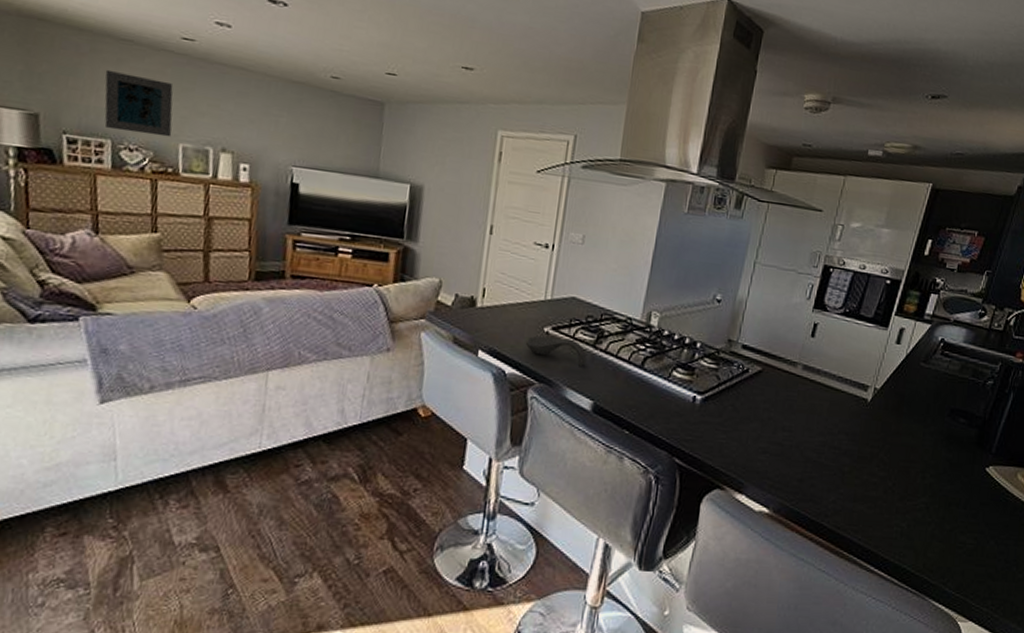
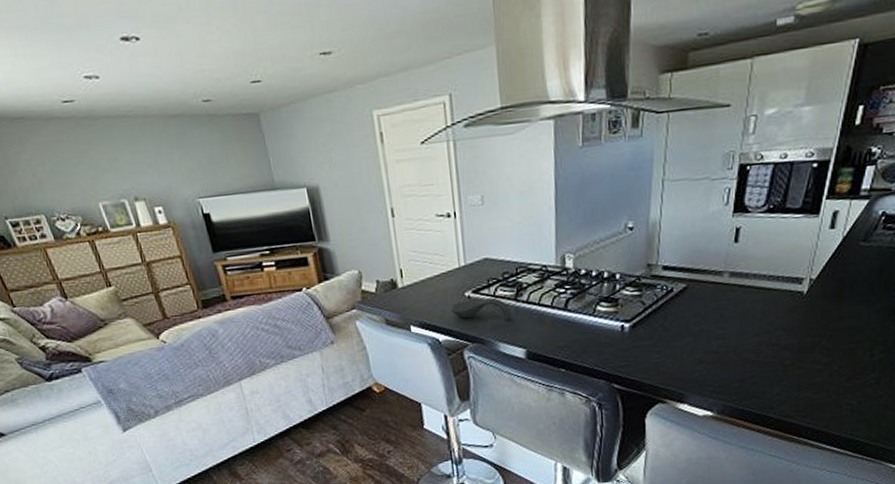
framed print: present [104,69,174,137] -> none [14,148,90,206]

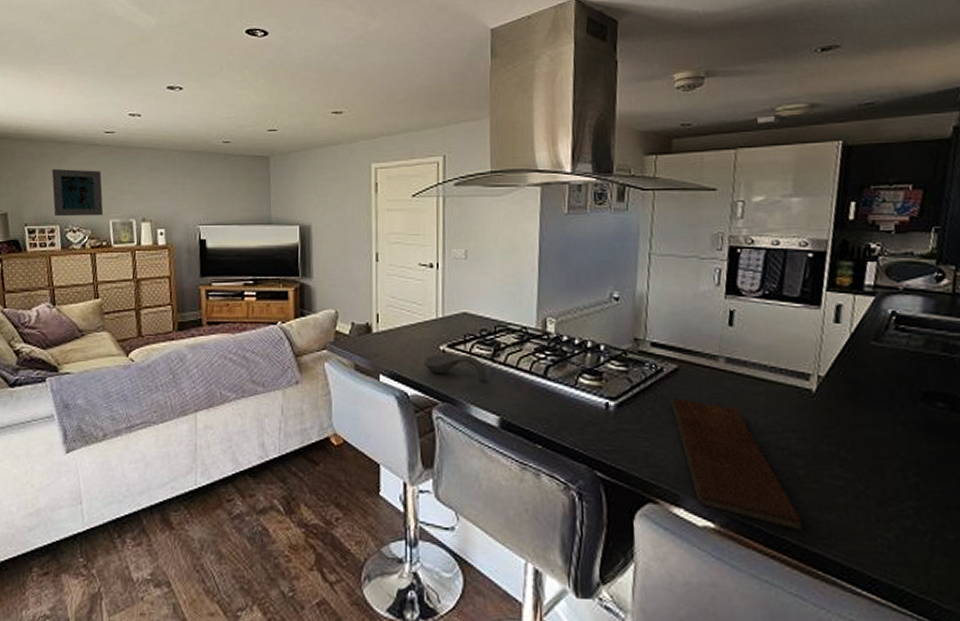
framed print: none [14,148,90,206] -> present [51,168,104,217]
chopping board: none [680,313,785,408] -> present [671,398,804,530]

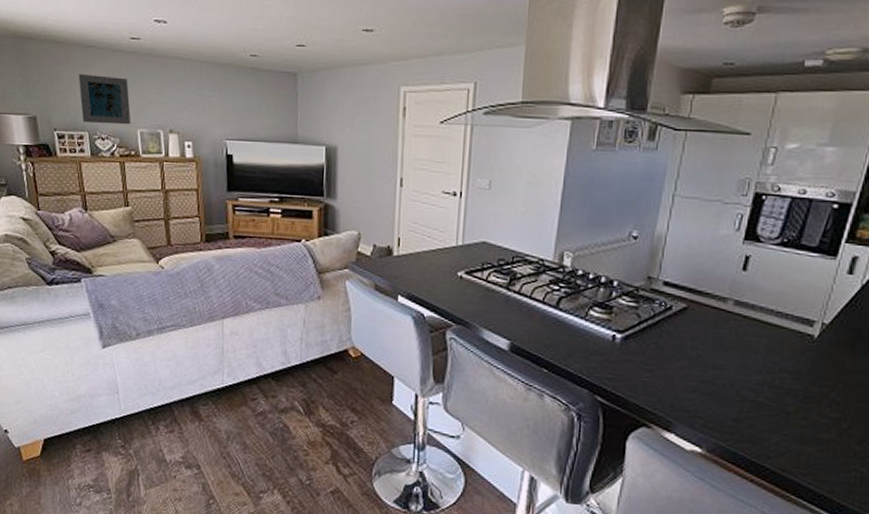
spoon rest: present [423,354,487,381] -> none [440,280,501,308]
chopping board: present [671,398,804,530] -> none [676,335,785,460]

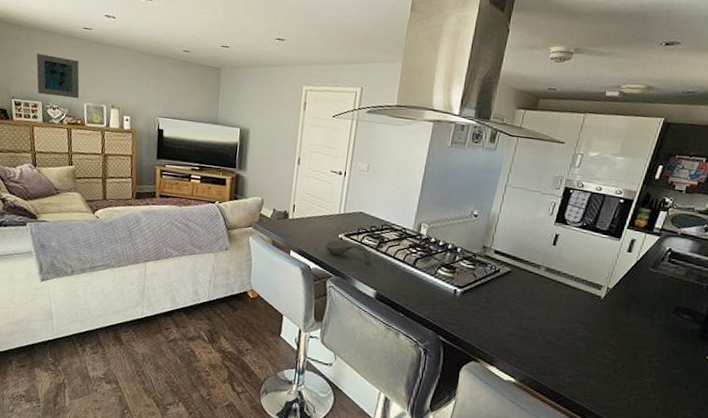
spoon rest: none [440,280,501,308] -> present [324,240,371,264]

